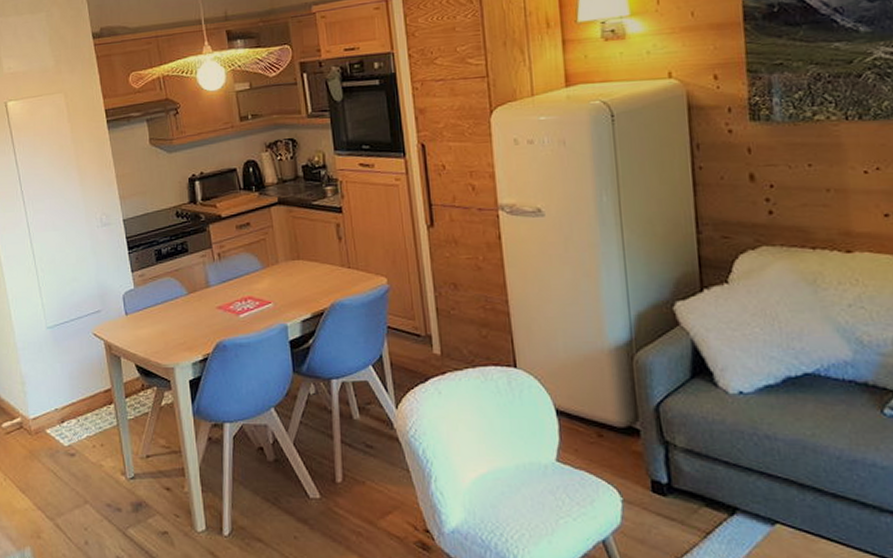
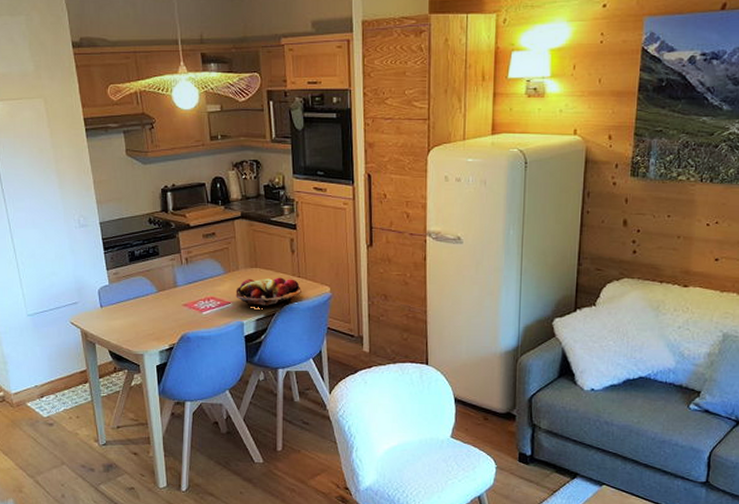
fruit basket: none [276,269,353,305] -> present [236,277,301,307]

